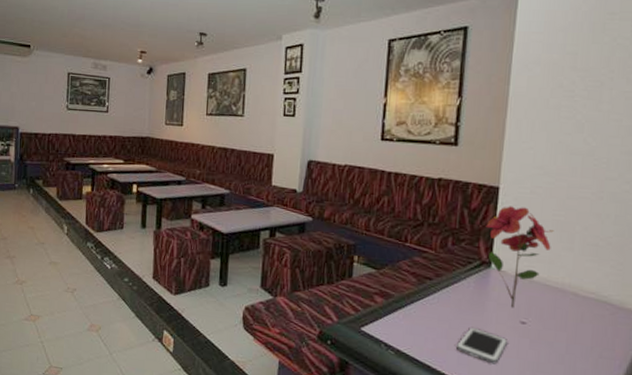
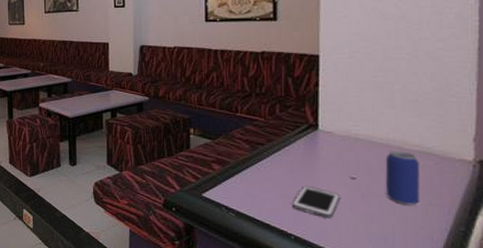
artificial flower: present [485,206,554,308] -> none [309,71,374,166]
beverage can: none [555,296,594,357] -> present [385,151,419,206]

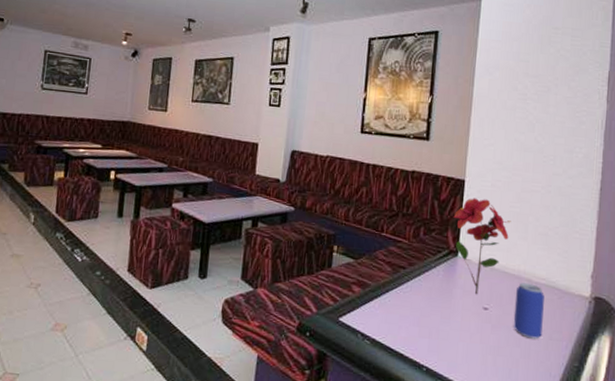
cell phone: present [293,185,339,219] -> none [427,314,472,350]
artificial flower: none [309,71,374,166] -> present [453,198,511,295]

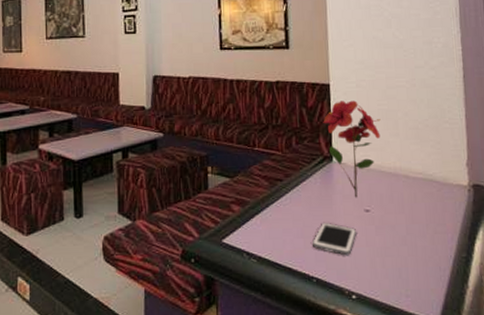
cell phone: none [427,314,472,350] -> present [313,222,356,256]
beverage can: present [513,282,545,339] -> none [394,179,426,235]

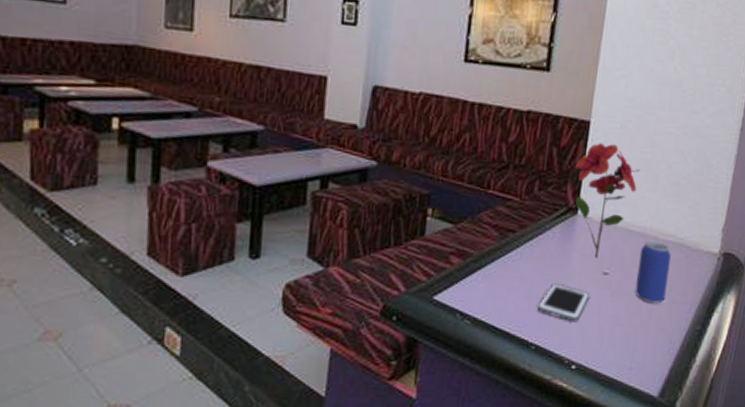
beverage can: none [394,179,426,235] -> present [634,241,671,304]

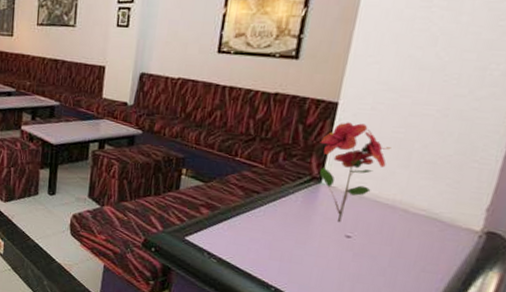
cell phone: present [538,283,589,323] -> none [278,239,330,275]
beverage can: present [634,241,671,304] -> none [378,212,423,270]

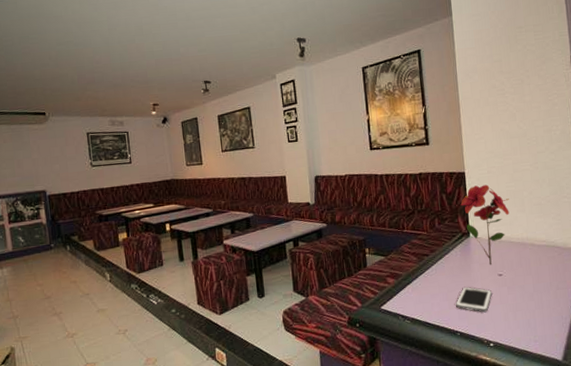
cell phone: none [278,239,330,275] -> present [456,286,492,313]

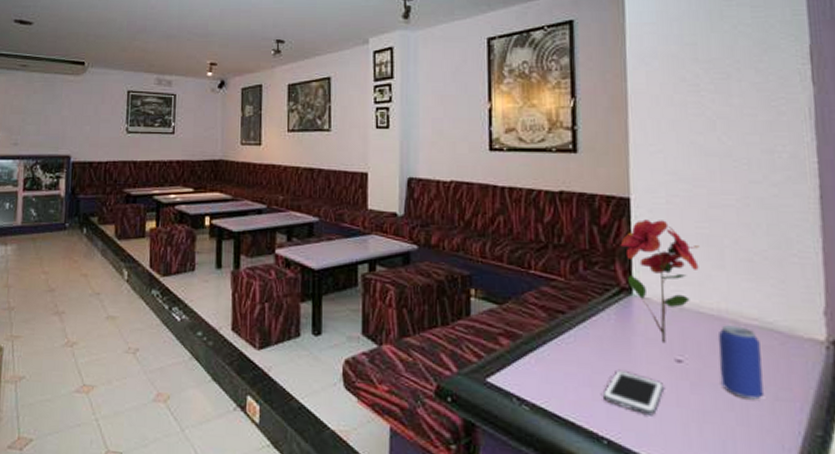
beverage can: none [522,247,550,292] -> present [717,325,764,400]

